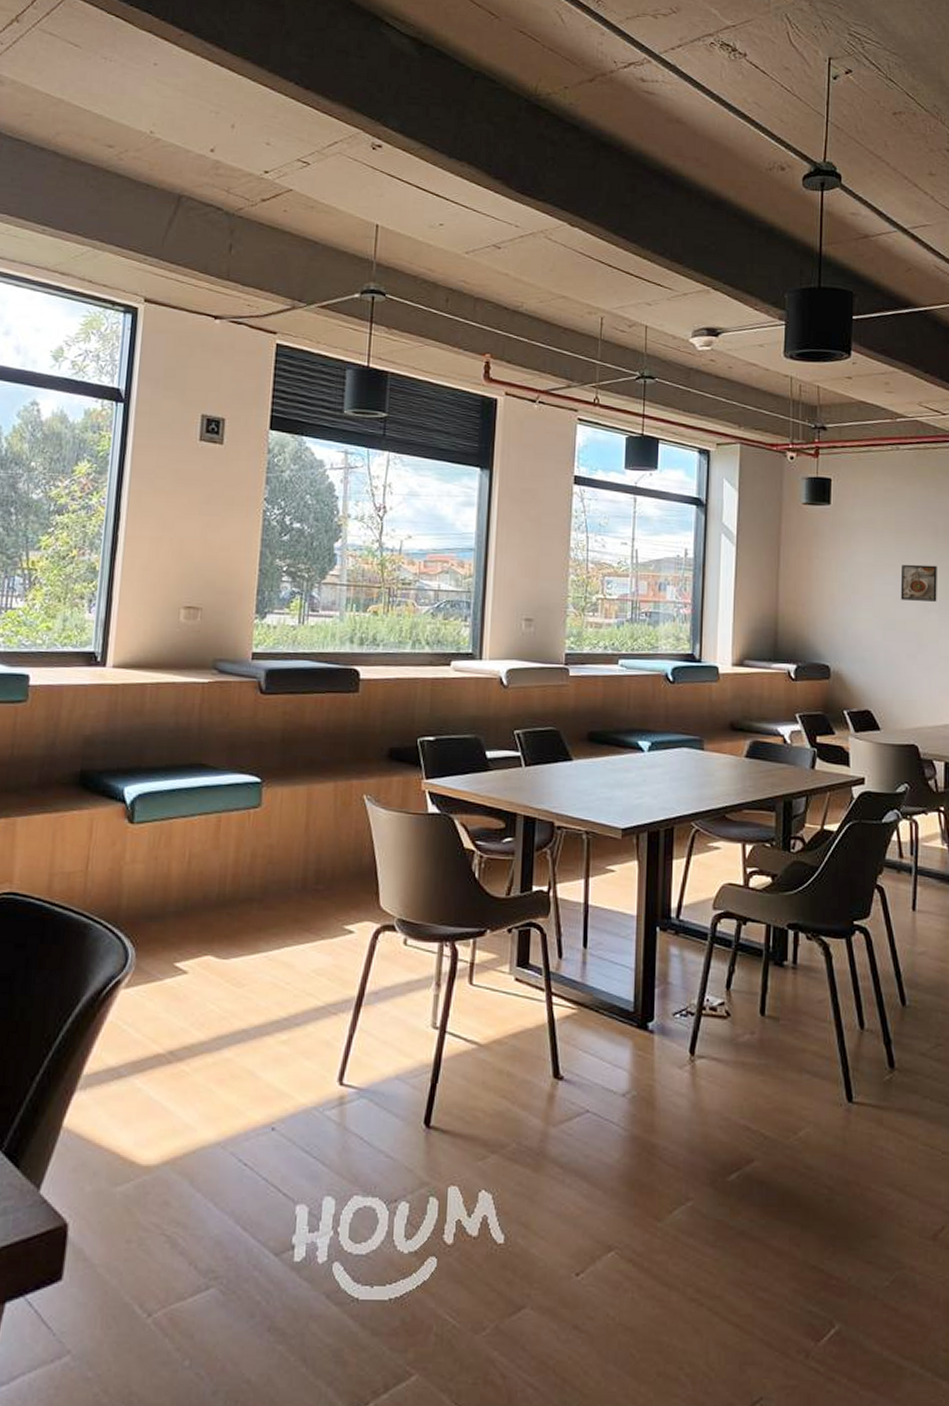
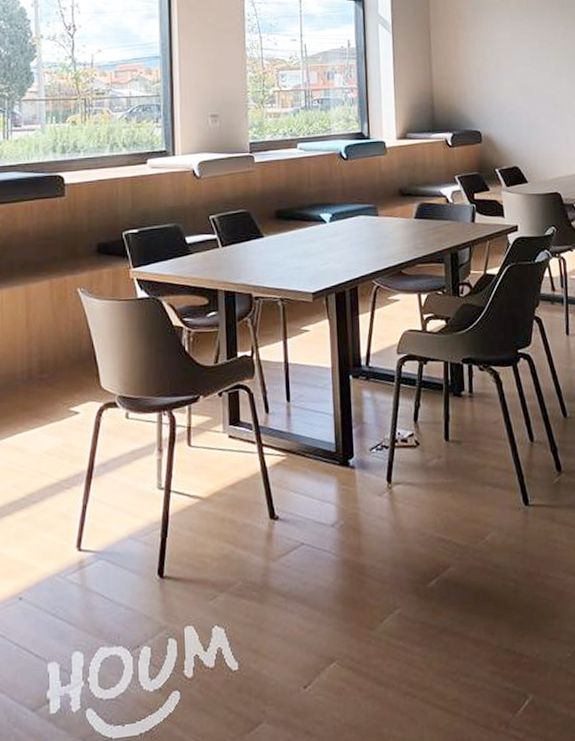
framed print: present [900,564,937,602] -> none [534,36,567,68]

